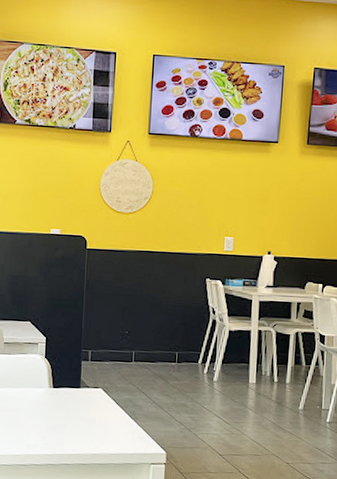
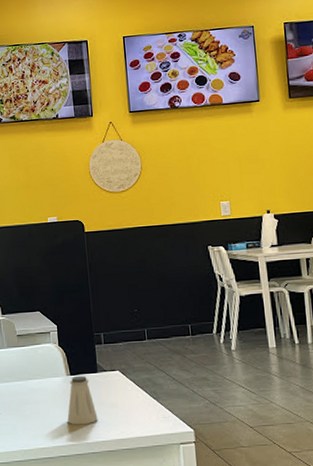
saltshaker: none [44,388,75,437] -> present [67,375,98,425]

